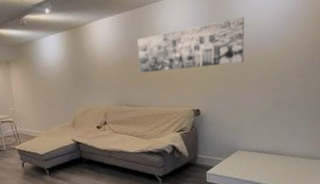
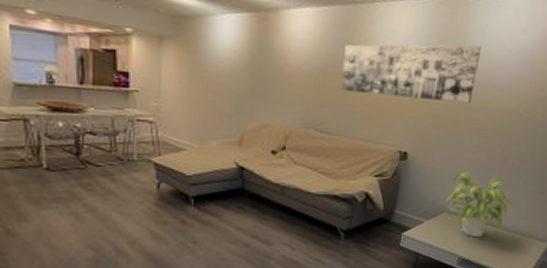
plant: none [237,116,293,167] -> present [445,172,511,238]

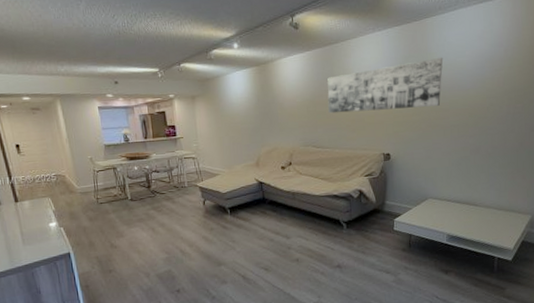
plant: present [445,172,511,238] -> none [429,163,490,217]

